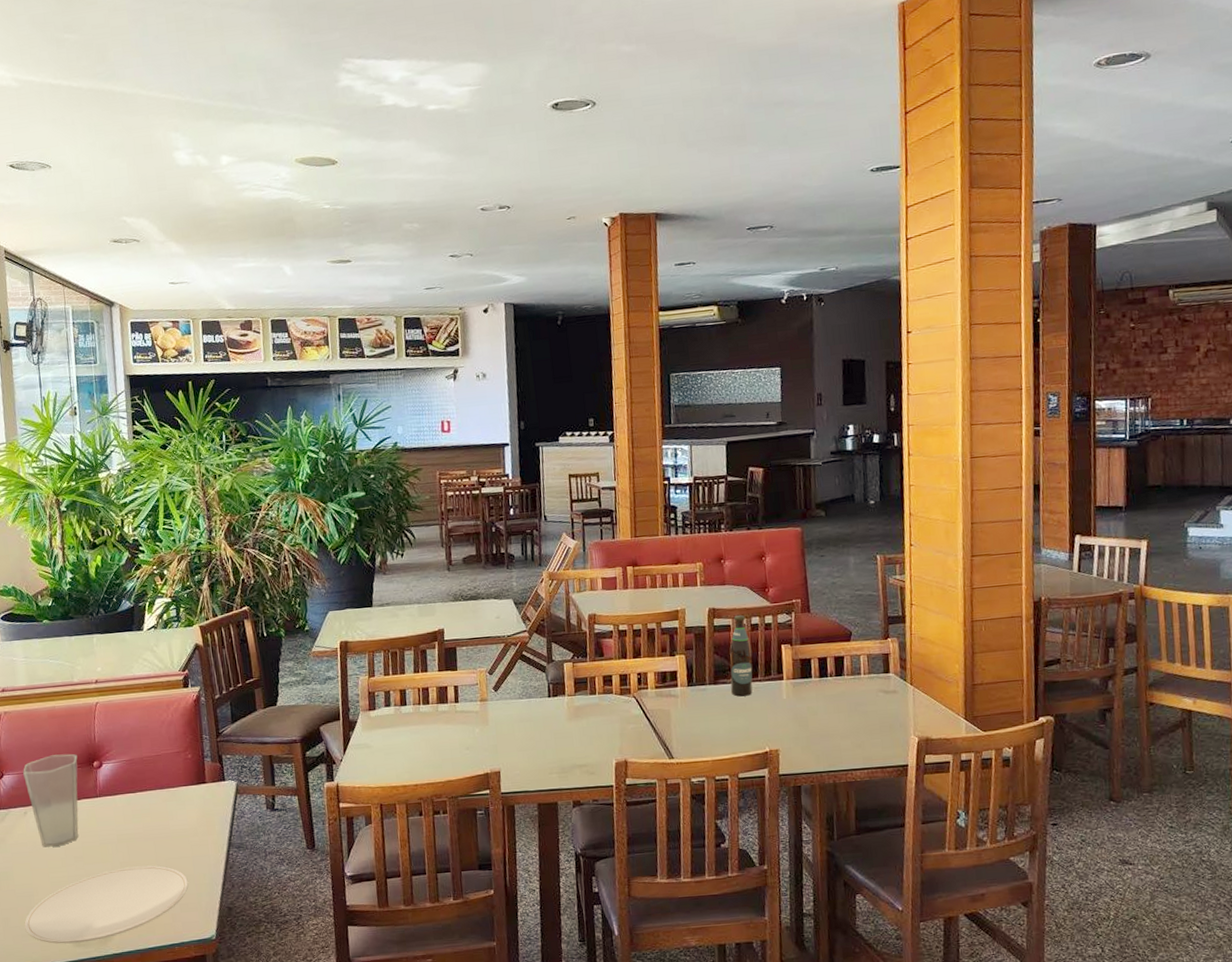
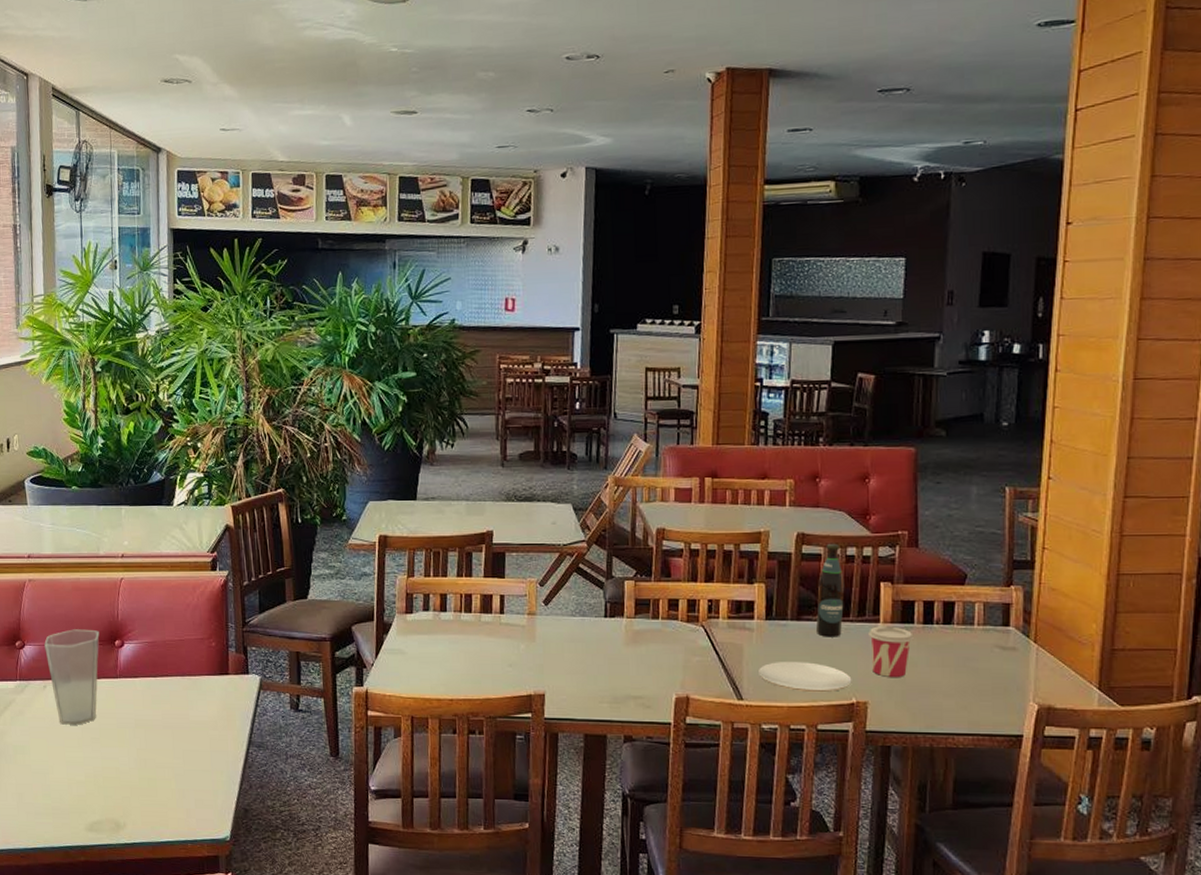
plate: present [24,865,188,944] -> none [38,754,205,828]
plate: none [685,719,765,746] -> present [759,661,852,693]
cup: none [775,682,813,726] -> present [868,626,914,677]

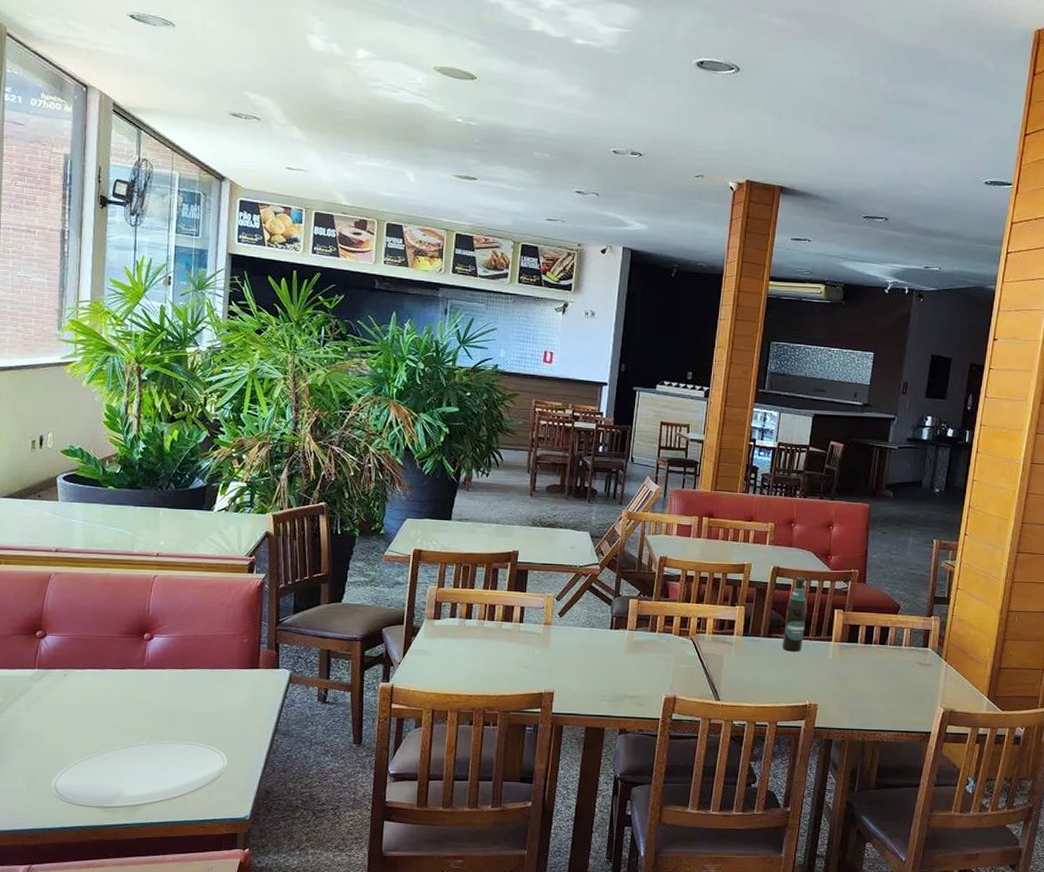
plate: none [38,754,205,828] -> present [51,740,228,809]
cup: present [44,629,100,725] -> none [68,621,128,712]
plate: present [759,661,852,693] -> none [734,669,807,696]
cup: present [868,626,914,677] -> none [822,644,857,685]

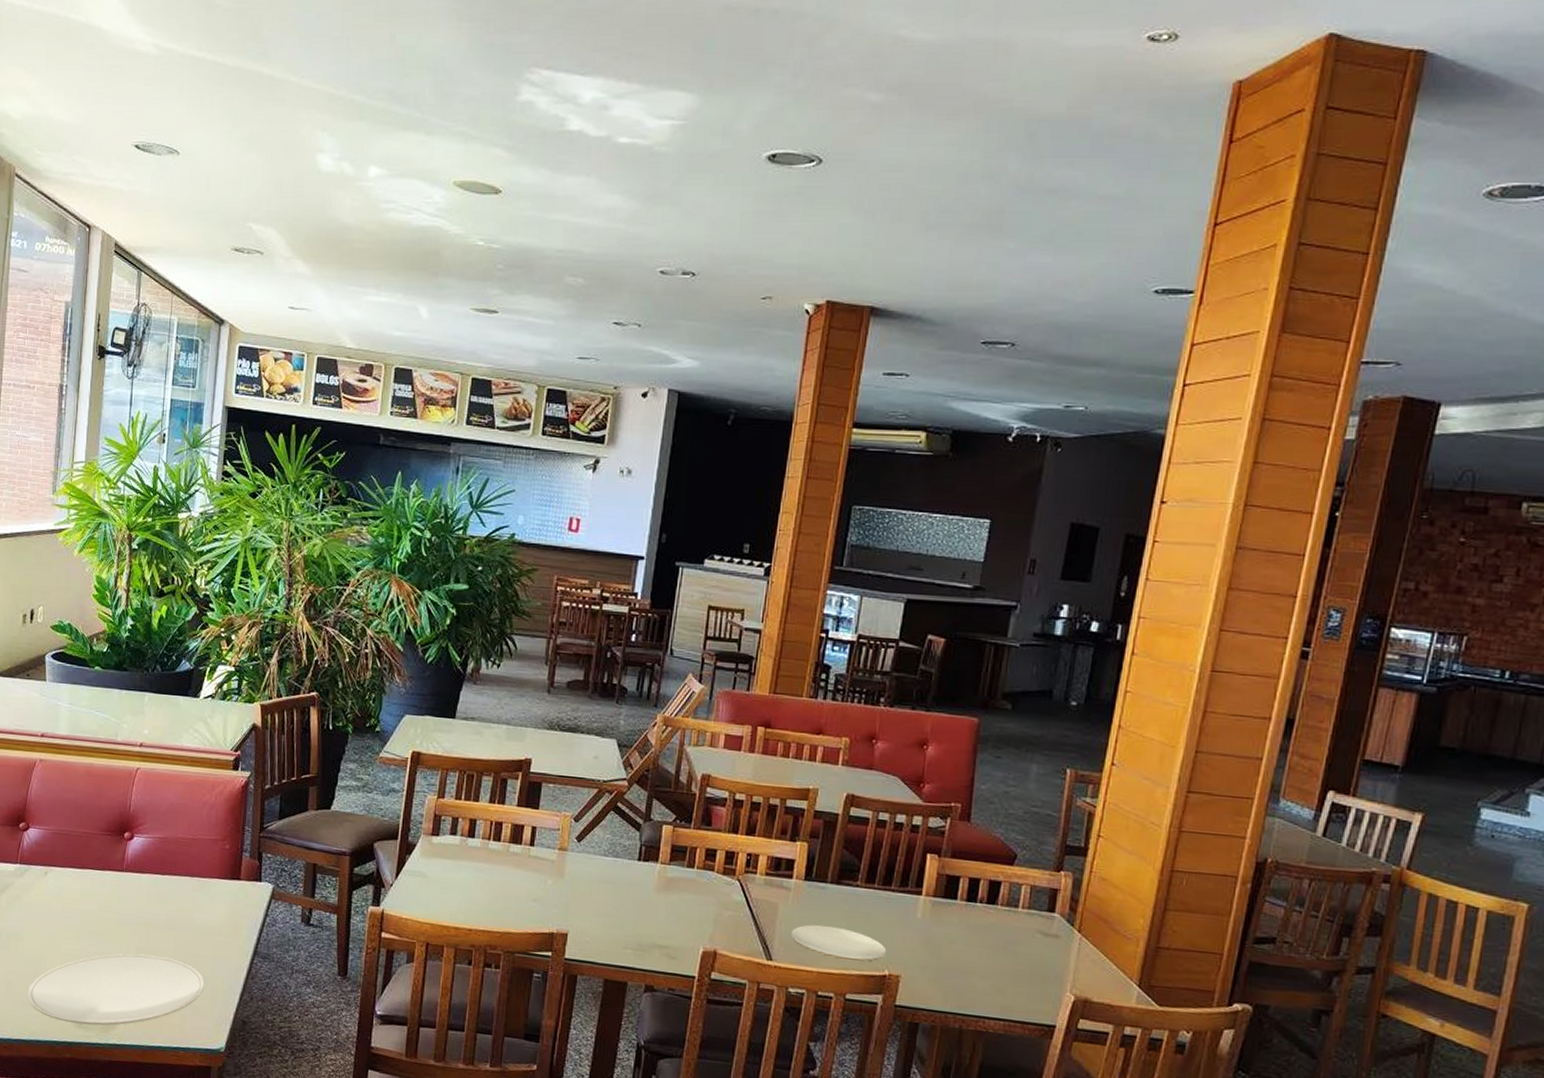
plate: none [734,669,807,696] -> present [791,924,887,962]
bottle: present [781,576,807,652] -> none [854,808,890,906]

